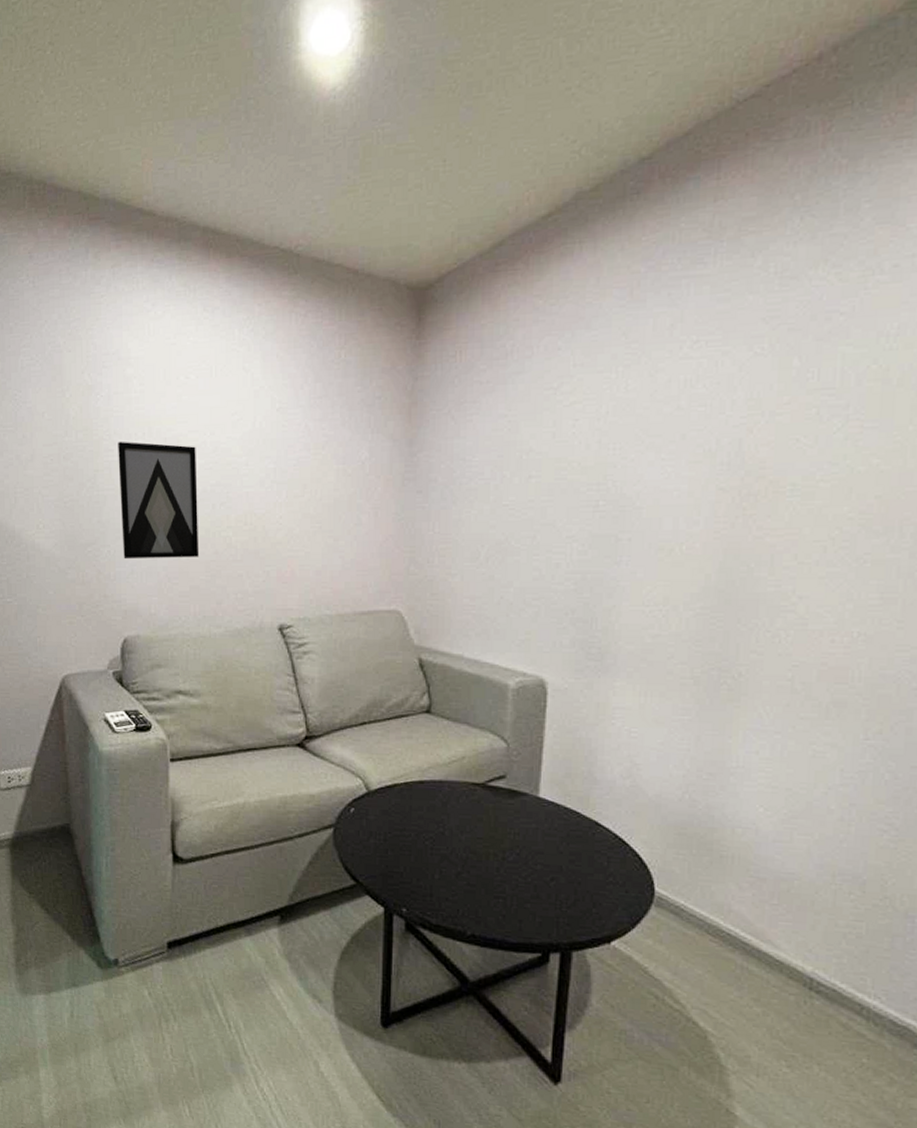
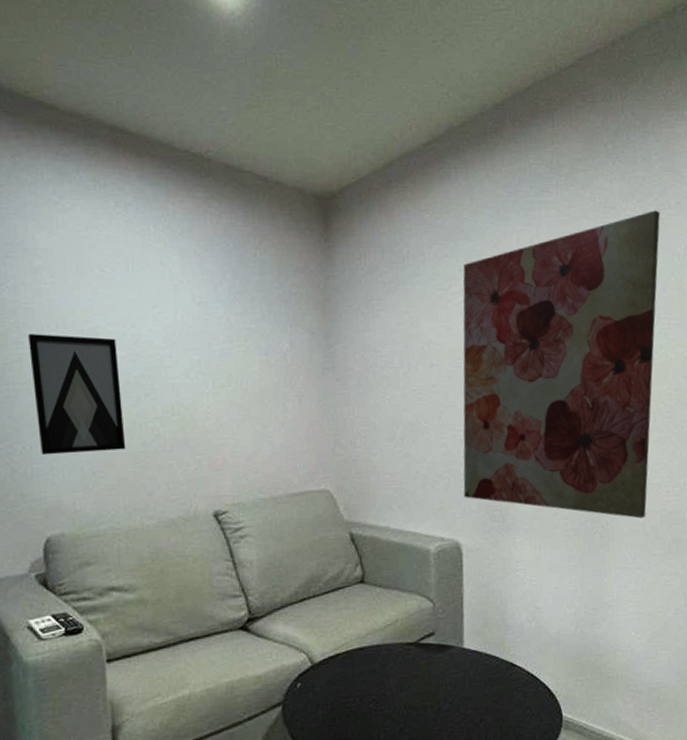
wall art: none [555,277,866,672] -> present [463,210,661,519]

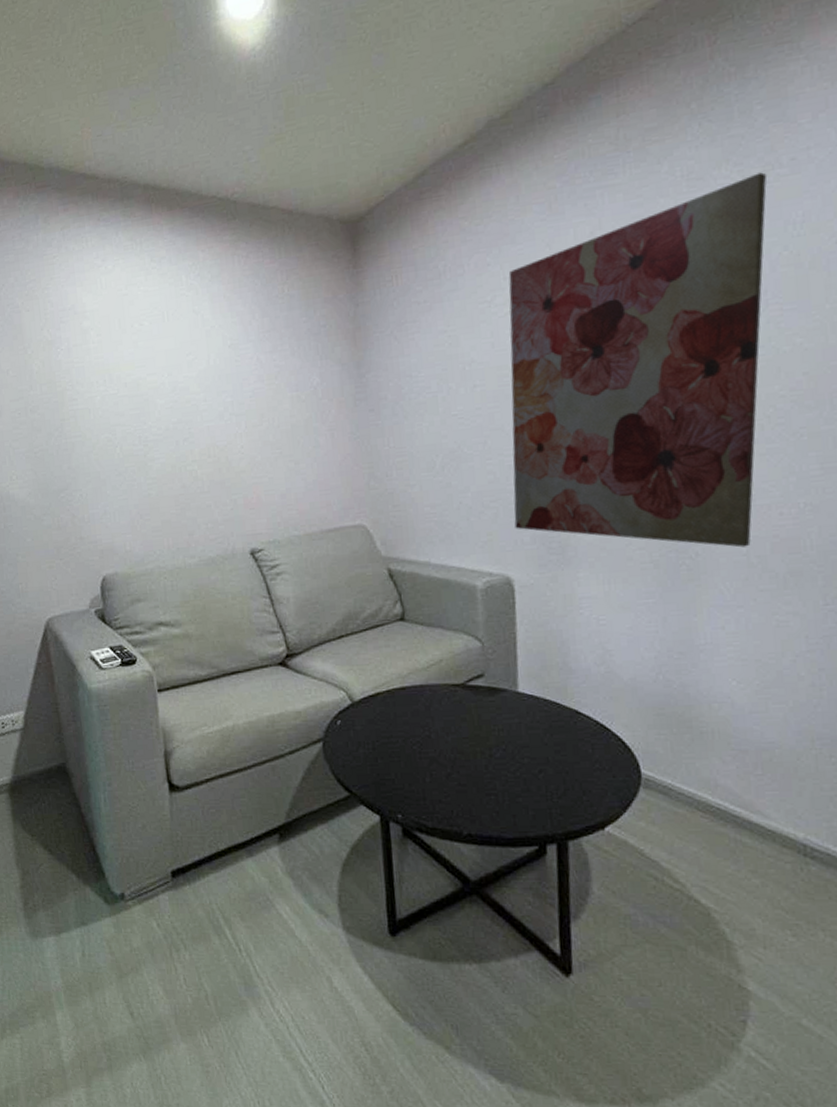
wall art: present [28,333,126,456] -> none [81,388,168,502]

